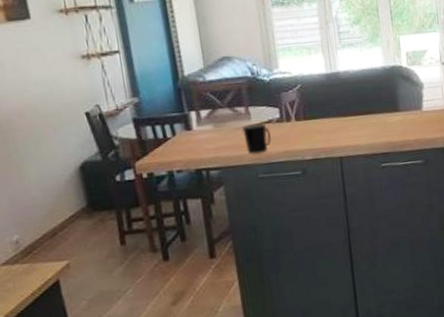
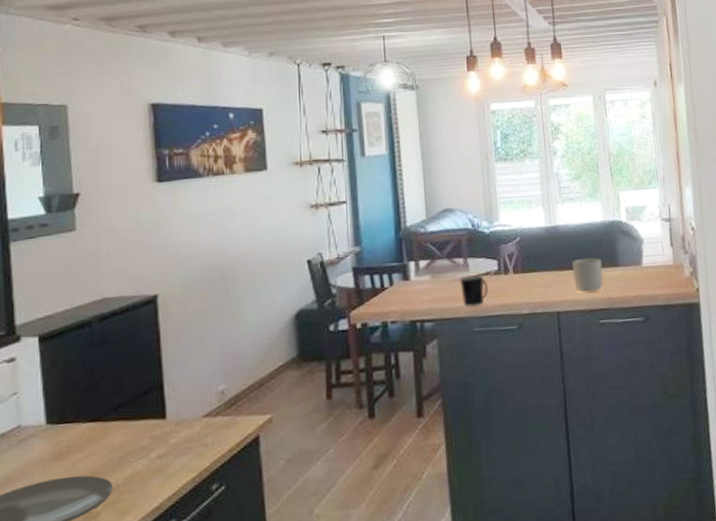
mug: none [353,103,384,138] -> present [572,258,603,293]

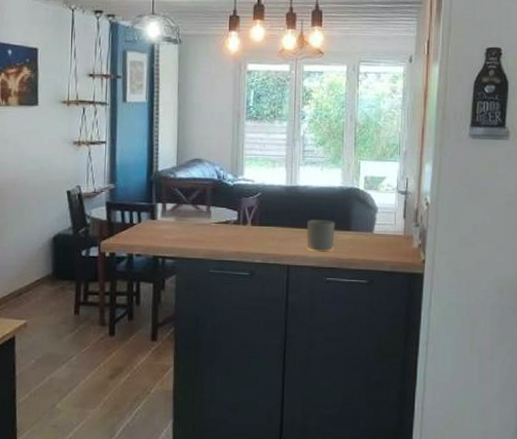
mug: present [459,274,488,309] -> none [200,222,226,252]

